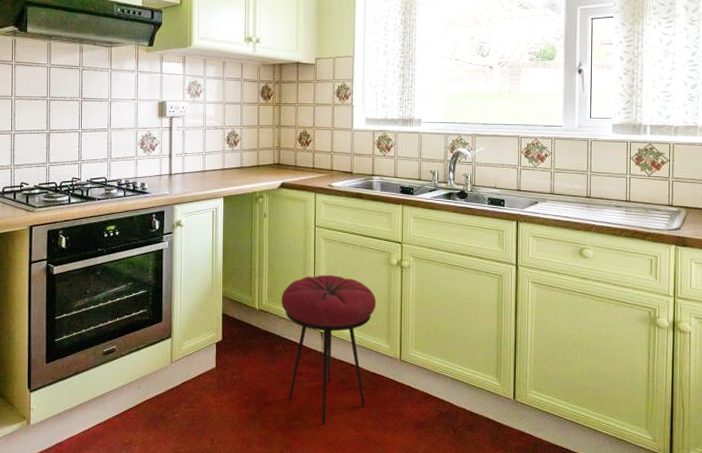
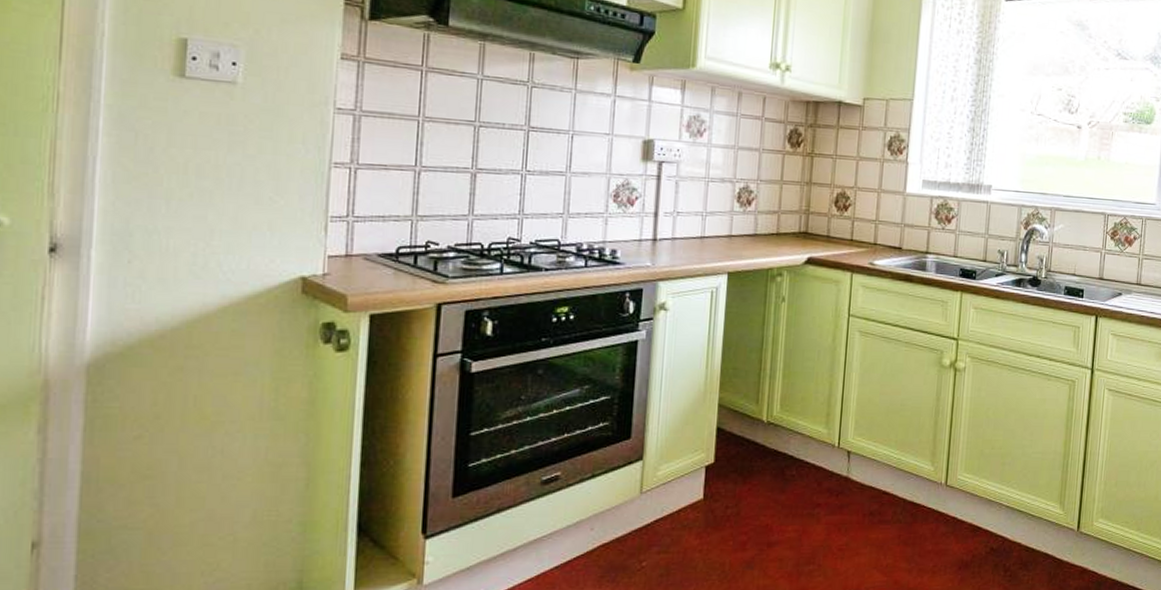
stool: present [281,275,377,425] -> none [797,378,921,569]

